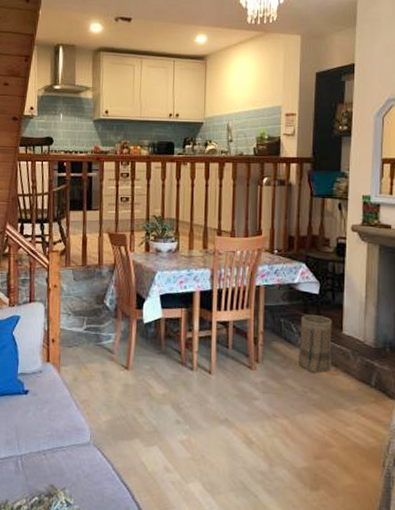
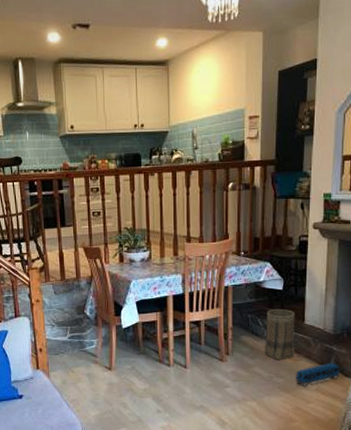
toy train: none [333,380,383,406] -> present [296,363,340,386]

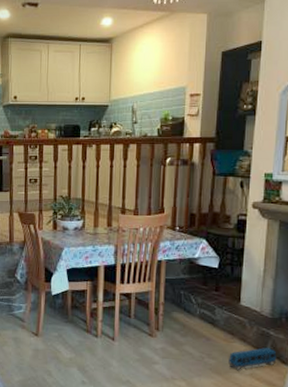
basket: present [264,308,295,360] -> none [196,286,230,341]

